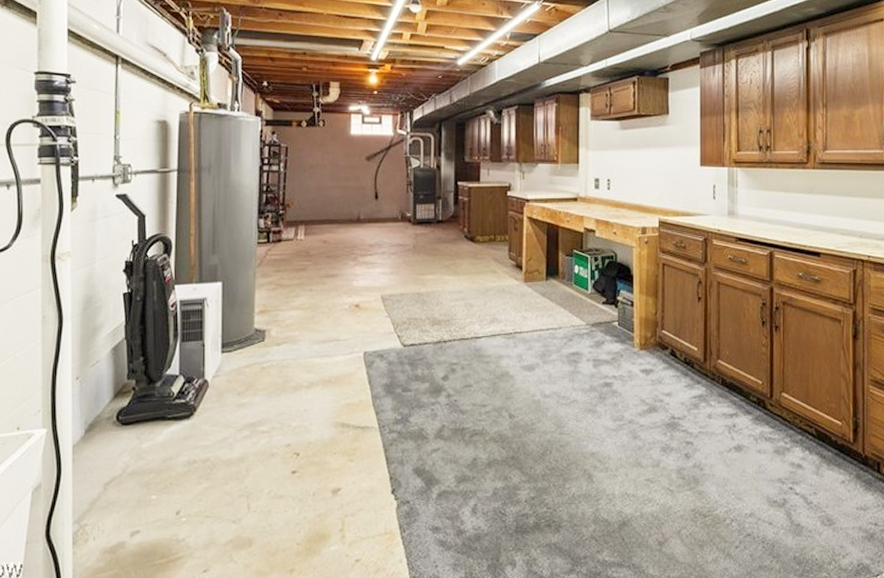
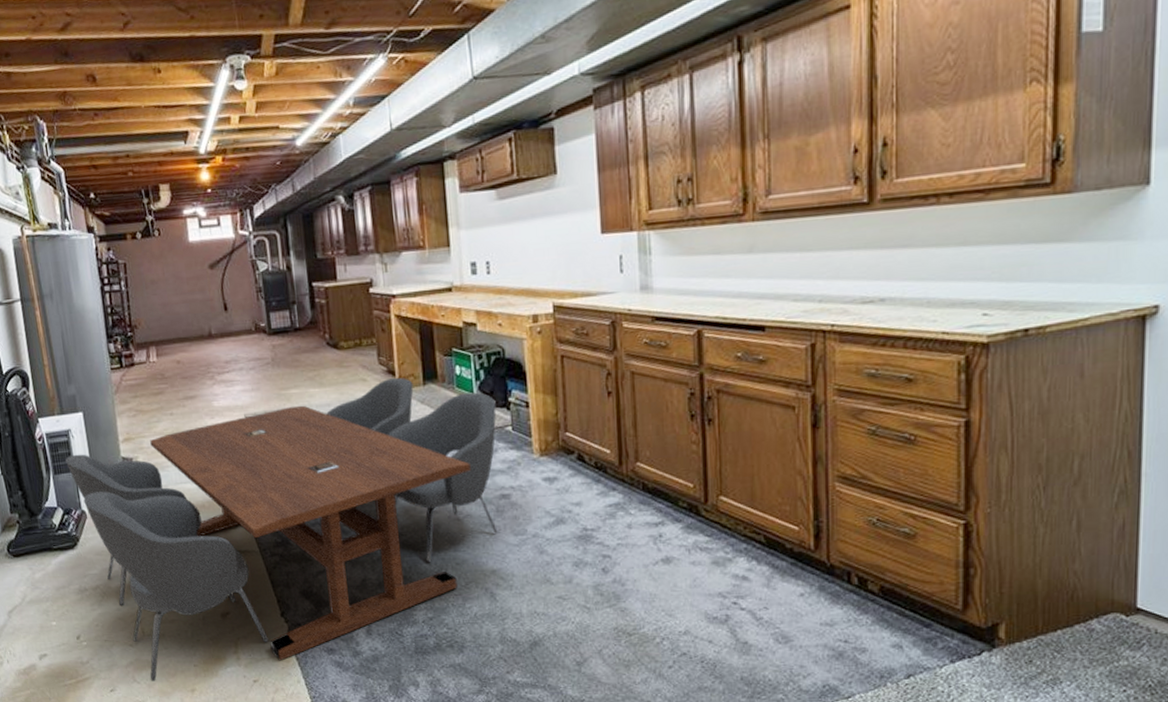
dining table: none [196,272,606,561] -> present [65,378,498,681]

